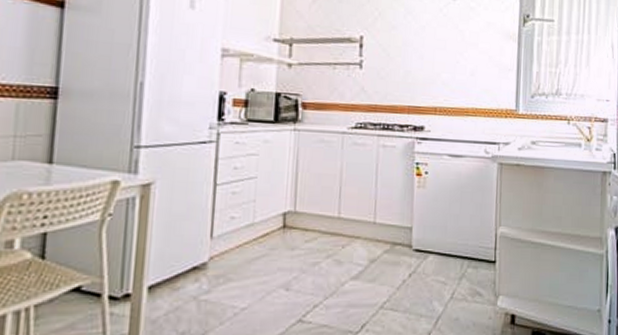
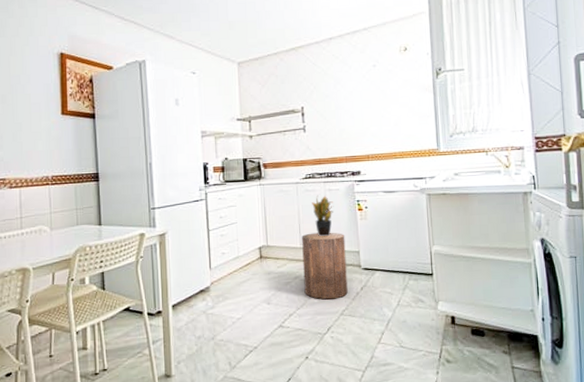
stool: none [337,199,397,288] -> present [302,232,348,300]
potted plant: none [359,151,388,206] -> present [312,195,334,237]

